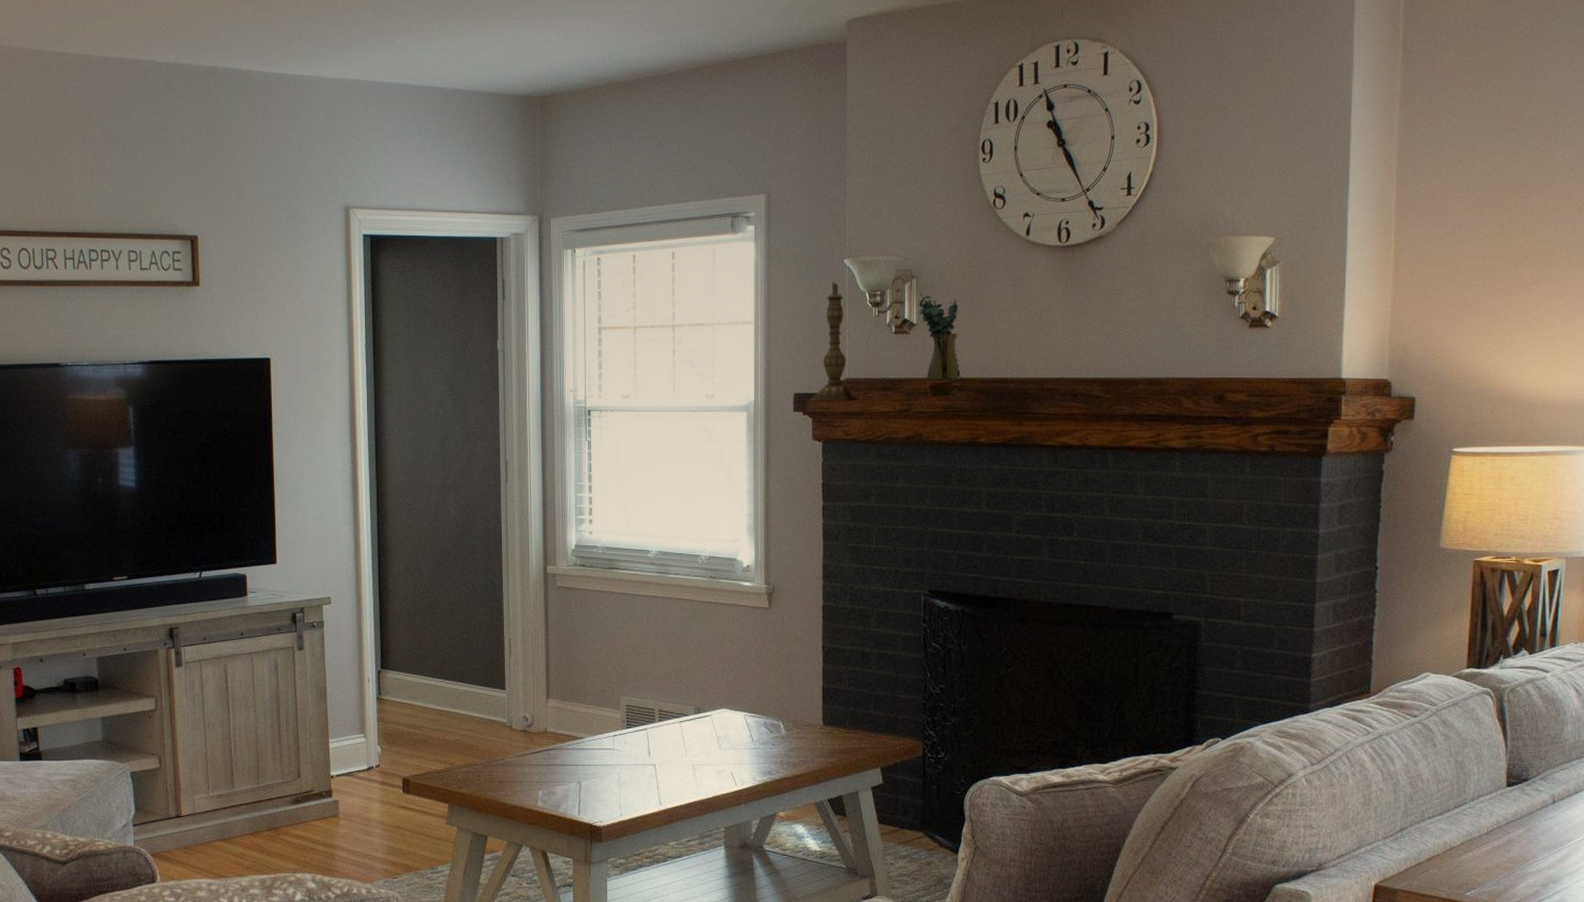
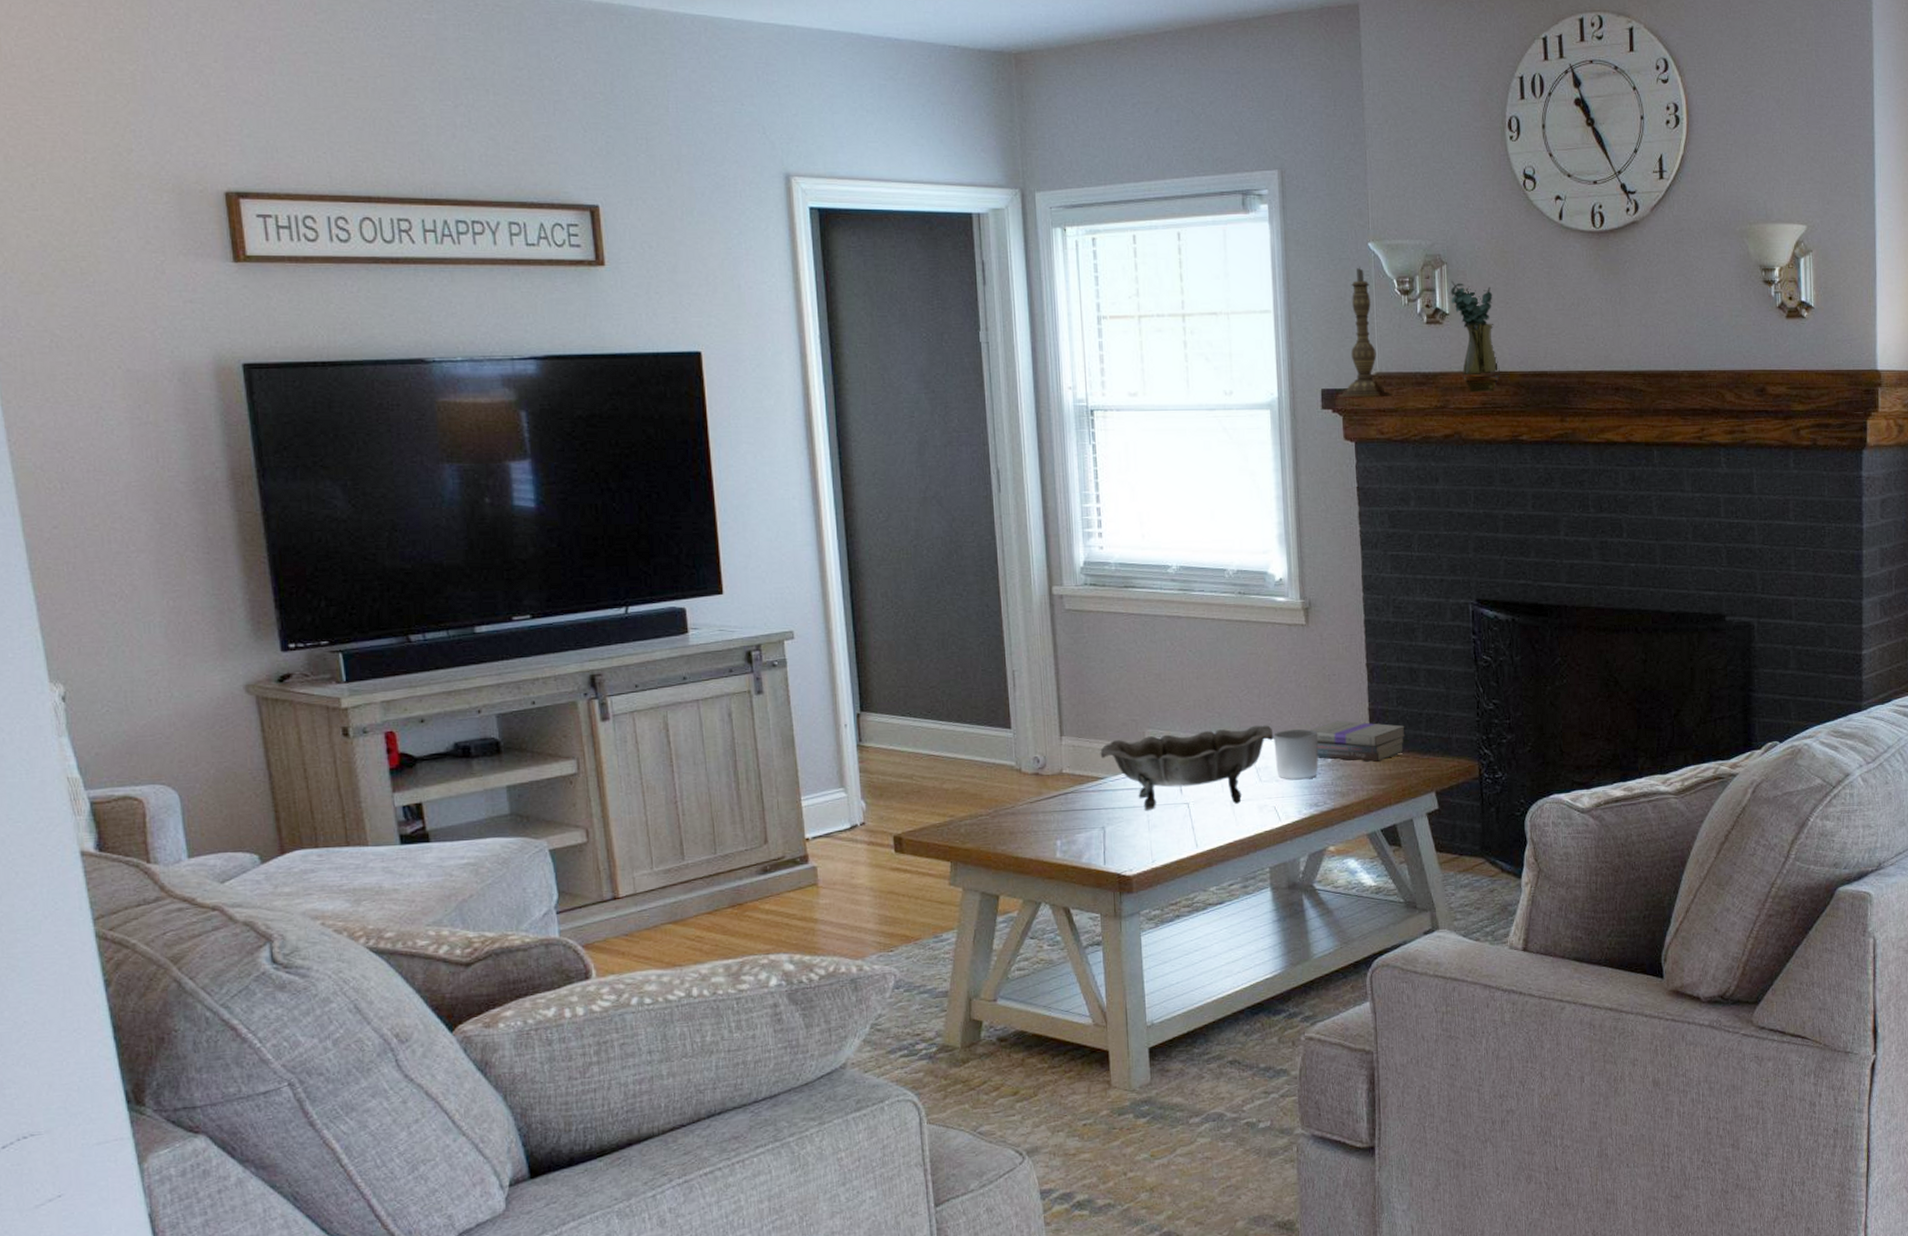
decorative bowl: none [580,698,734,770] -> present [1100,725,1274,811]
mug: none [734,702,775,749] -> present [1274,728,1319,781]
books: none [768,697,855,738] -> present [1311,720,1405,763]

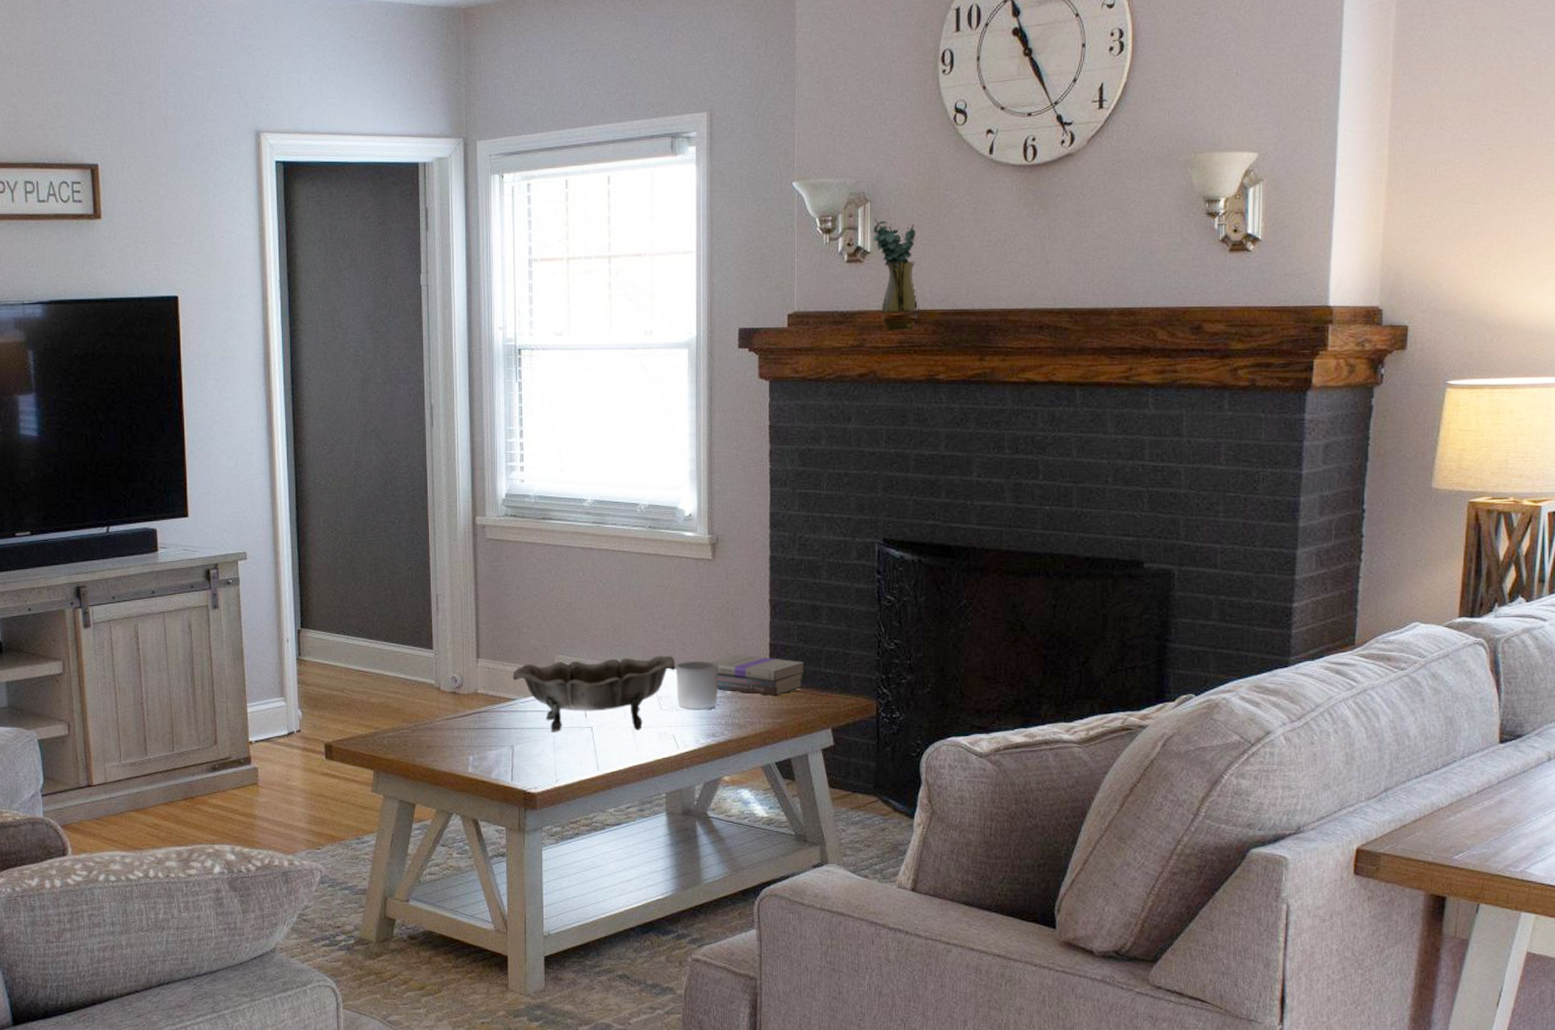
candlestick: present [1339,266,1393,398] -> none [756,205,810,337]

